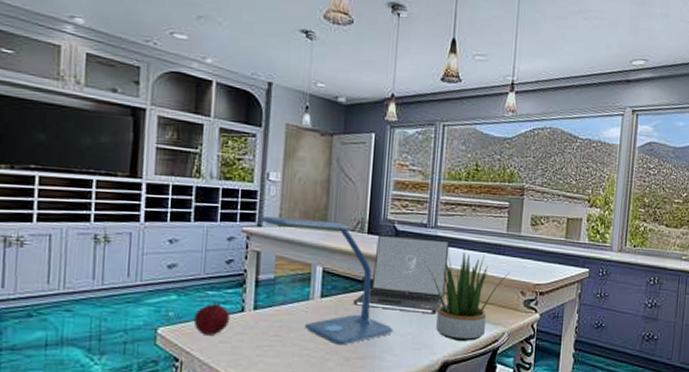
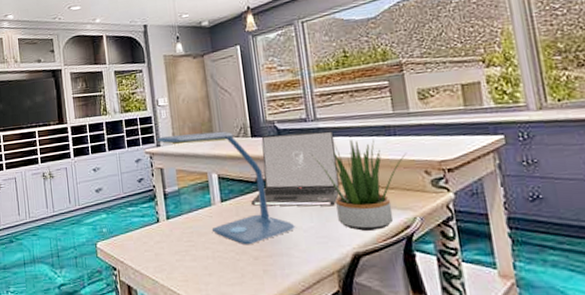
fruit: present [193,301,231,335] -> none [121,215,150,246]

